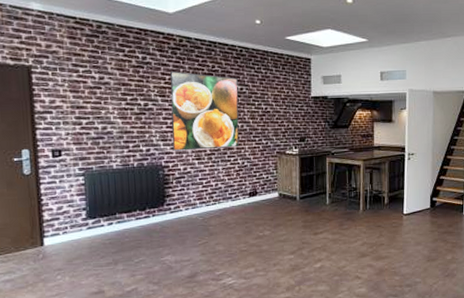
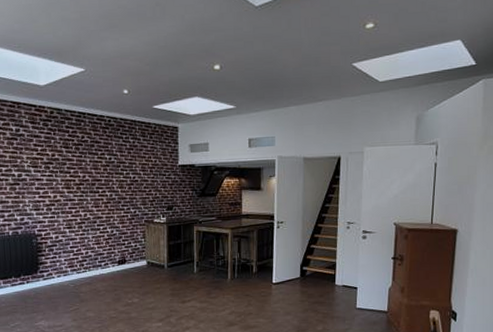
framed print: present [170,71,240,151] -> none [42,142,109,220]

